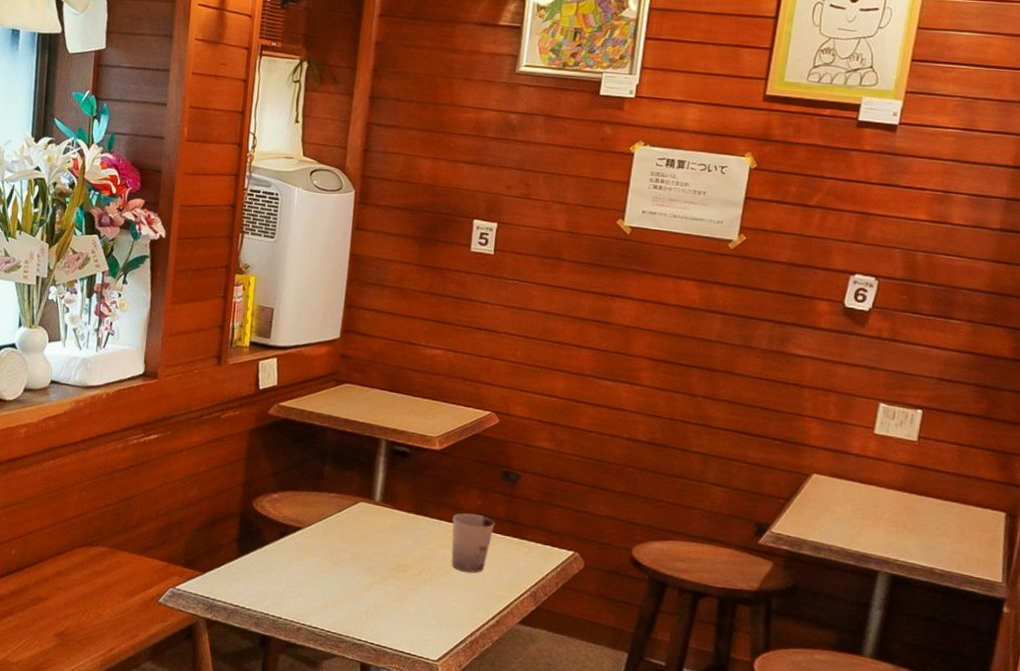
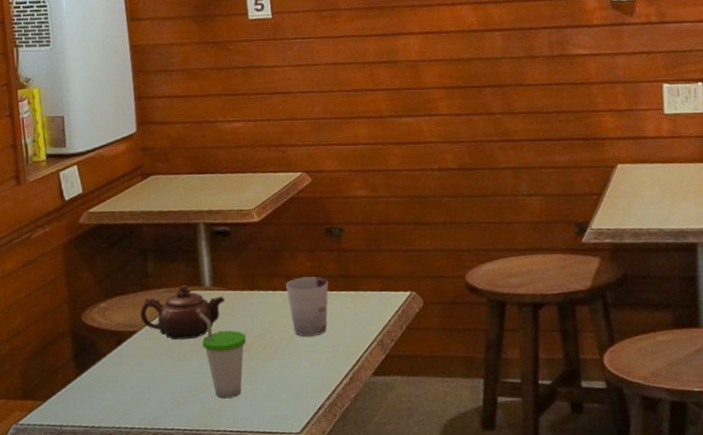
teapot: none [308,495,392,548] -> present [140,285,225,340]
cup: none [361,524,405,613] -> present [199,312,247,399]

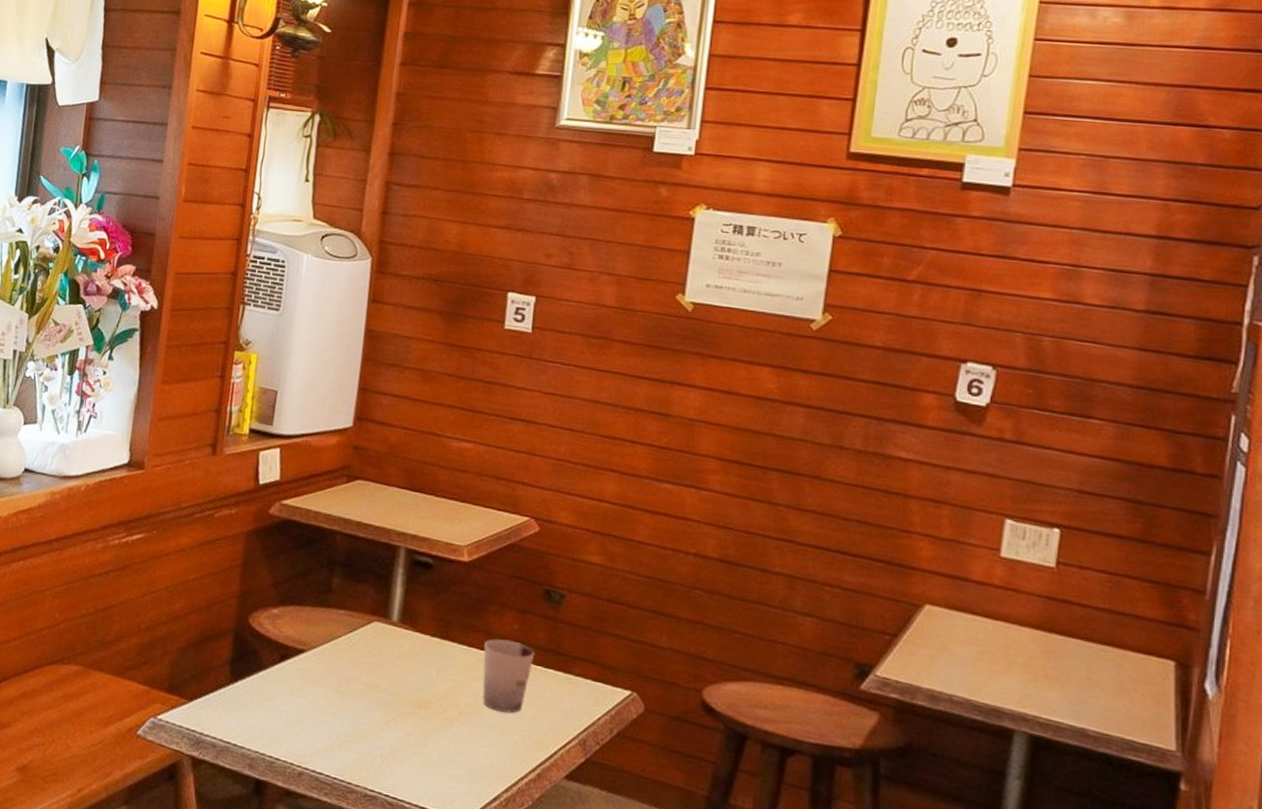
teapot: present [140,285,225,340] -> none [313,613,412,677]
cup: present [199,312,247,399] -> none [375,649,427,758]

